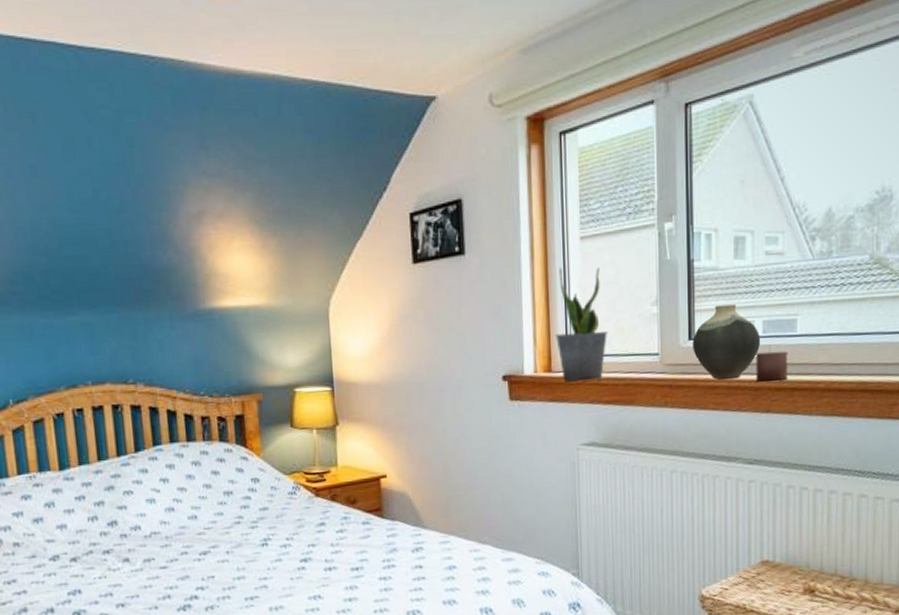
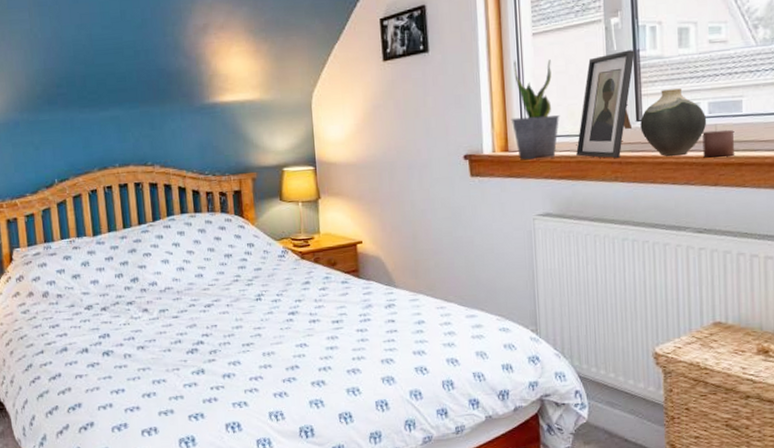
picture frame: none [625,260,690,382] -> present [576,50,636,159]

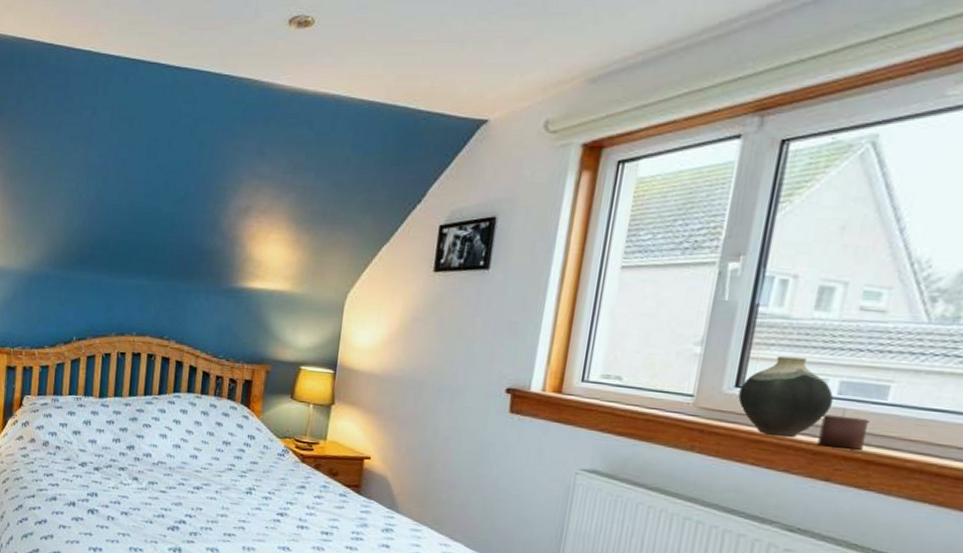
potted plant: present [510,59,560,160] -> none [572,293,638,410]
picture frame: present [576,50,636,159] -> none [646,302,753,426]

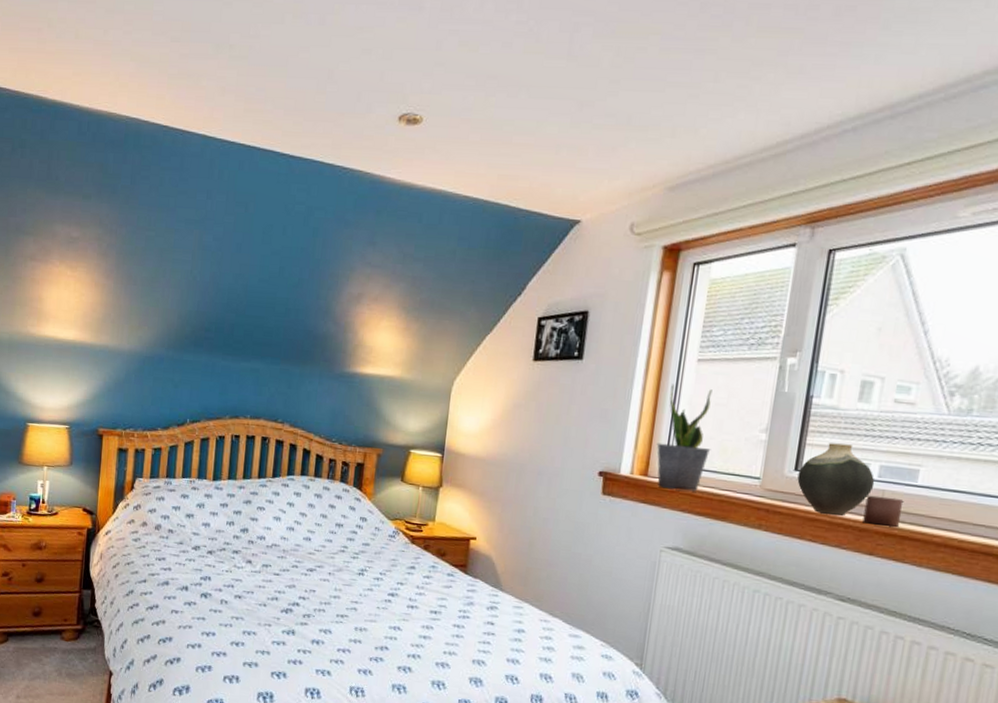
potted plant: none [572,293,638,410] -> present [656,383,713,492]

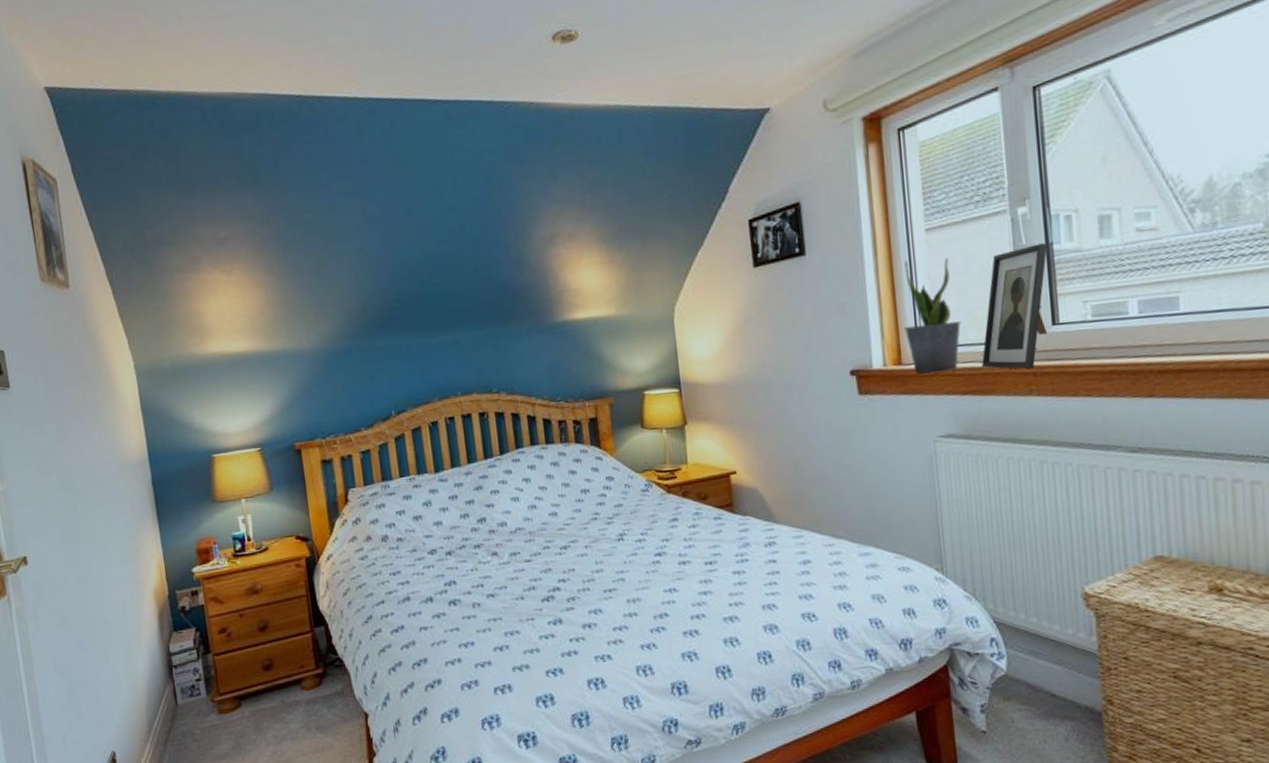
picture frame: none [721,394,808,506] -> present [982,243,1049,369]
vase: present [797,443,875,517] -> none [1057,285,1137,365]
candle: present [863,489,903,527] -> none [1132,325,1172,365]

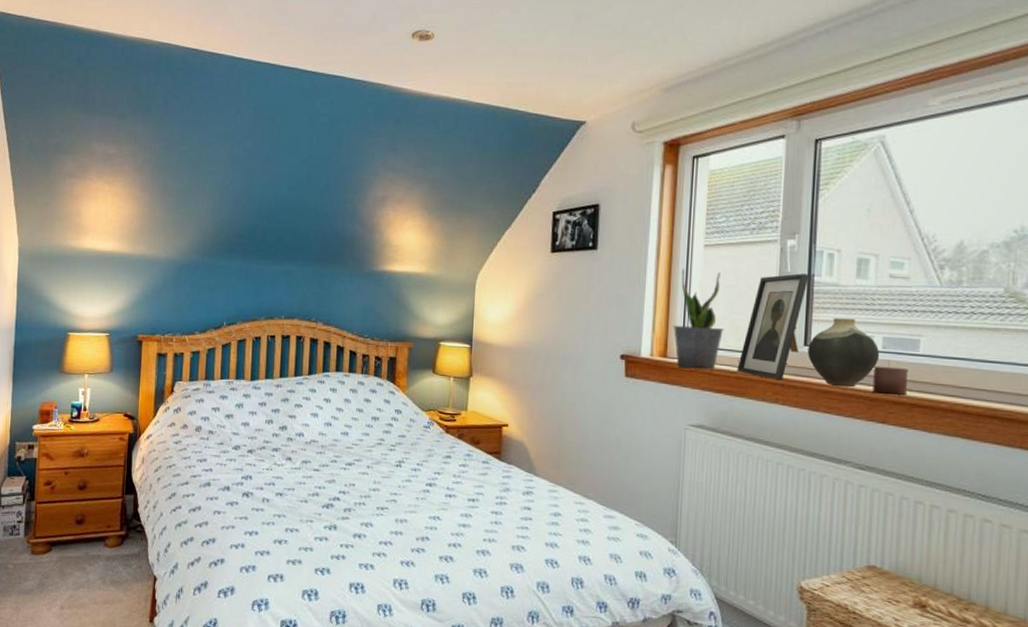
vase: none [1057,285,1137,365] -> present [807,318,880,388]
candle: none [1132,325,1172,365] -> present [872,360,908,395]

